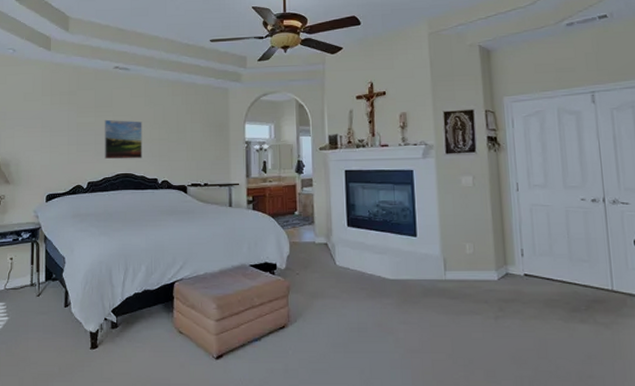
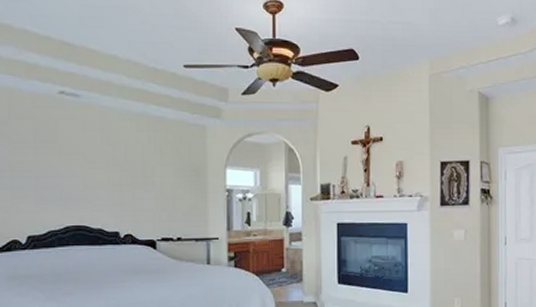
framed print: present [105,119,142,160] -> none [48,158,99,209]

